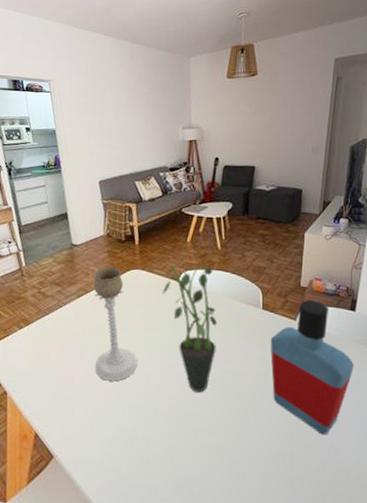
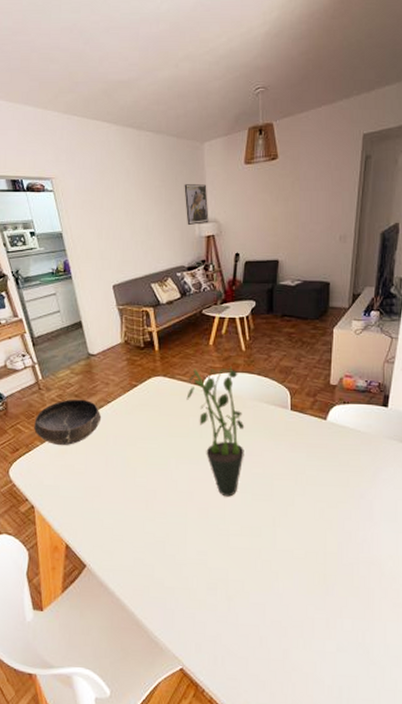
bowl: none [13,287,80,333] -> present [34,399,102,446]
candle holder: present [93,267,138,382] -> none [113,376,165,490]
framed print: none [170,93,192,130] -> present [184,184,209,226]
bottle: present [270,300,354,435] -> none [299,398,387,532]

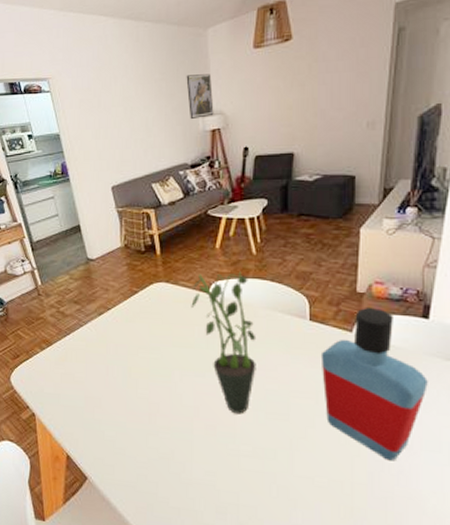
bowl: present [34,399,102,446] -> none [34,305,102,354]
bottle: none [299,398,387,532] -> present [320,308,428,461]

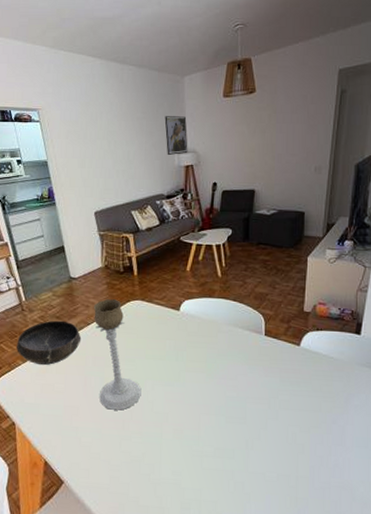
bowl: none [34,305,102,354] -> present [16,320,82,366]
candle holder: none [113,282,169,403] -> present [93,299,142,410]
potted plant: present [191,271,257,414] -> none [163,291,220,419]
bottle: present [320,308,428,461] -> none [273,325,359,456]

